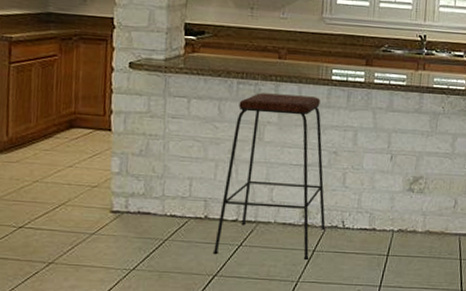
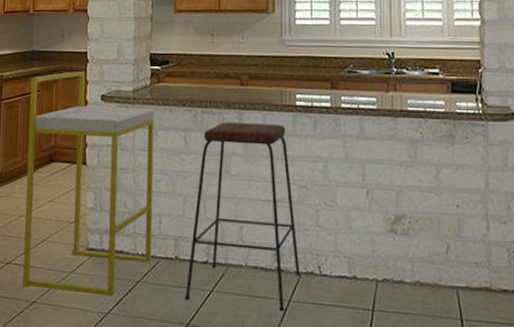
bar stool: none [37,37,188,255] -> present [22,71,154,297]

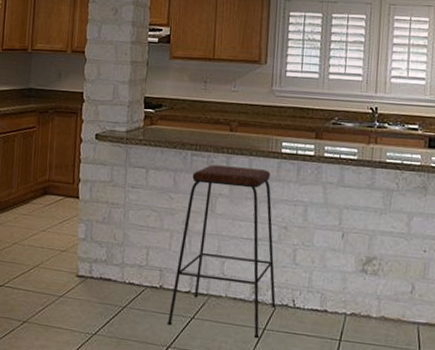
bar stool: present [22,71,154,297] -> none [14,110,146,320]

